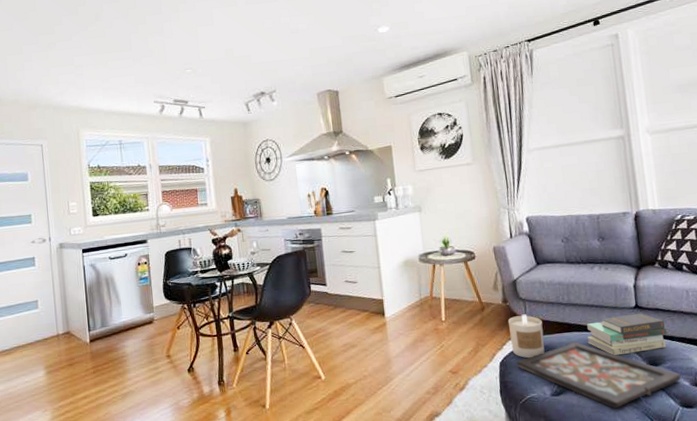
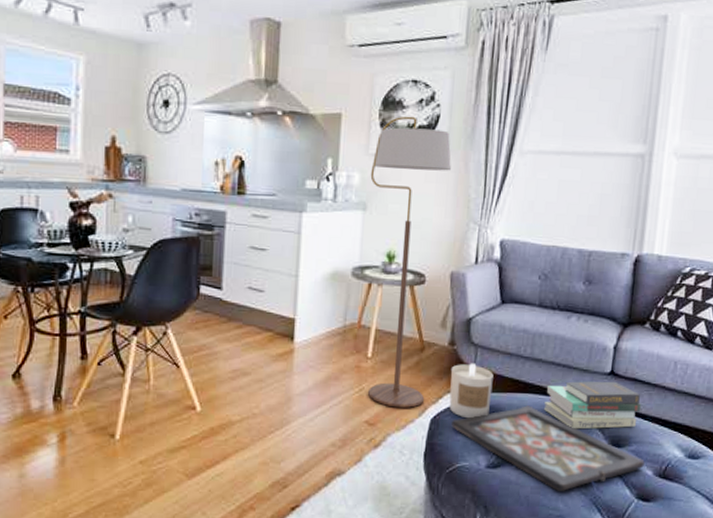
floor lamp: none [419,138,492,357] -> present [368,116,451,408]

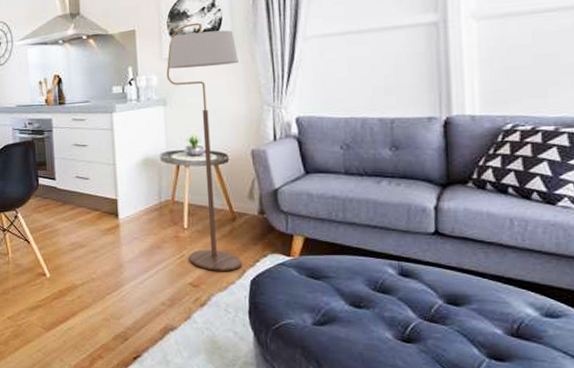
candle: present [449,363,494,419] -> none [263,229,309,280]
decorative tray: present [451,405,646,491] -> none [272,266,493,349]
books: present [543,381,642,430] -> none [364,241,477,289]

